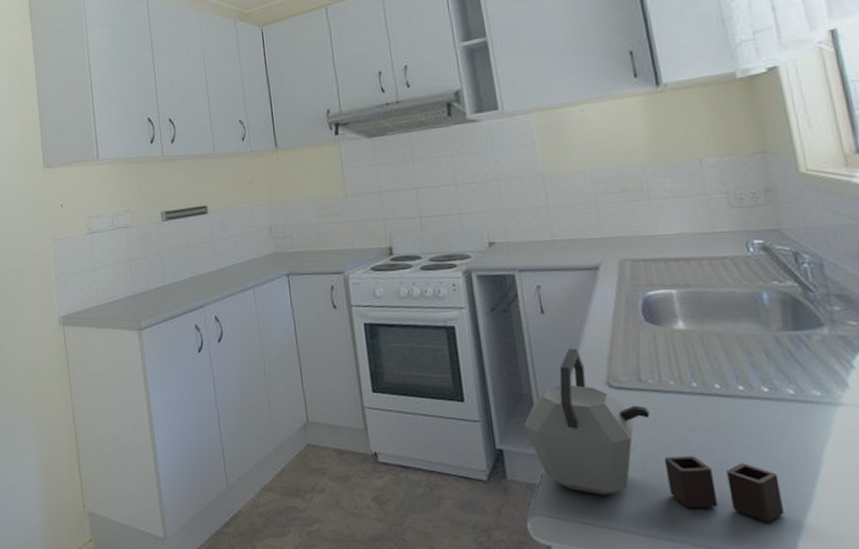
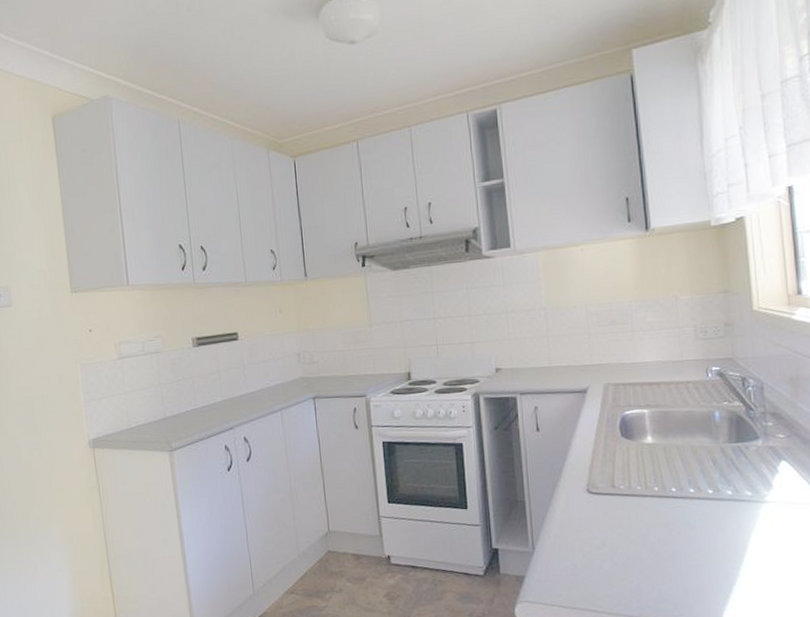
kettle: present [523,348,785,522] -> none [516,460,716,598]

